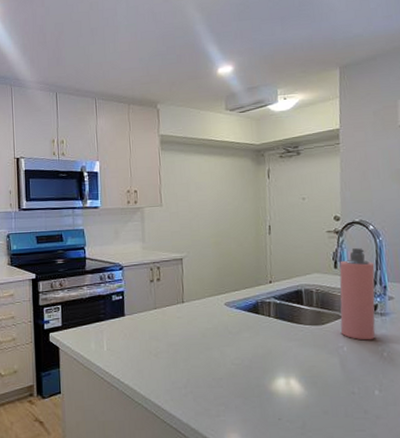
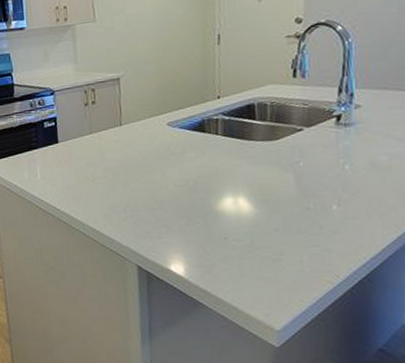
spray bottle: present [339,247,376,341] -> none [296,52,341,154]

